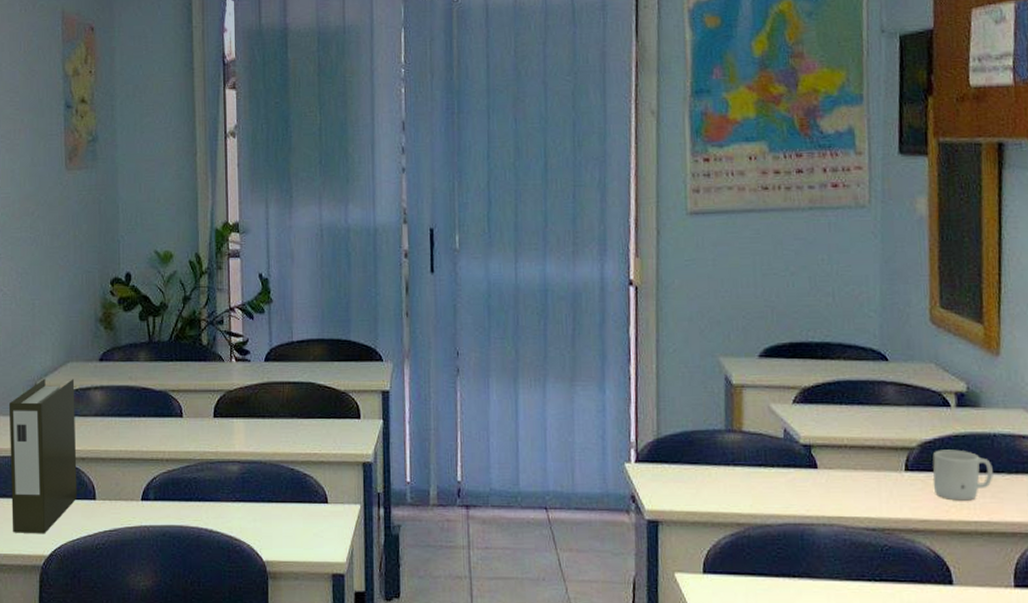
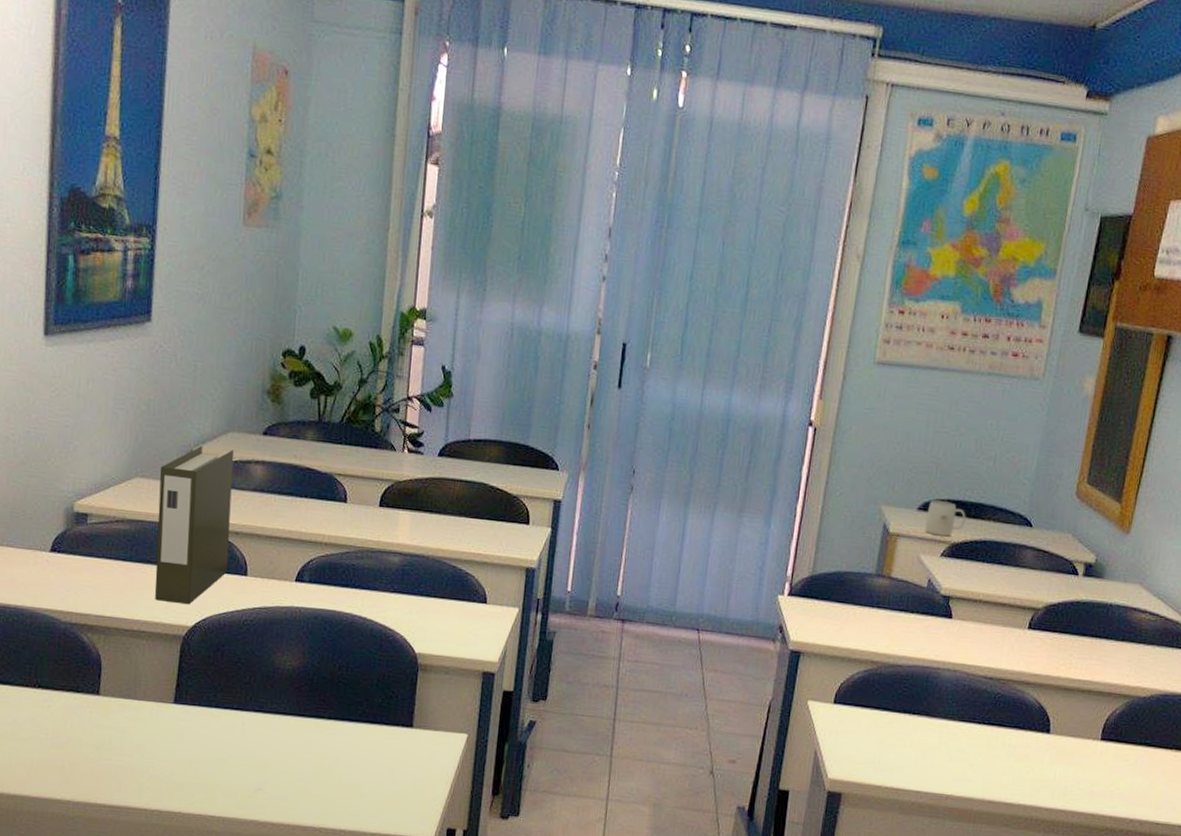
mug: none [769,345,813,382] -> present [925,500,966,537]
mug: present [932,449,993,501] -> none [1049,613,1104,661]

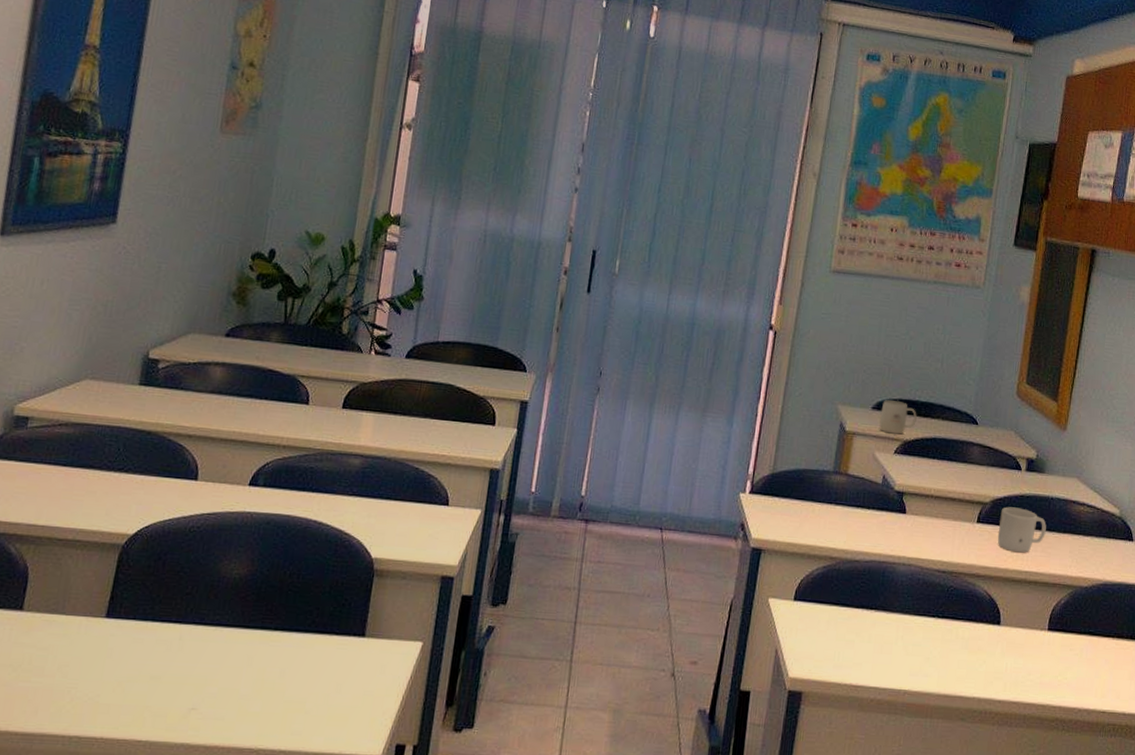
binder: present [155,445,235,605] -> none [95,347,194,512]
mug: none [1049,613,1104,661] -> present [997,507,1047,553]

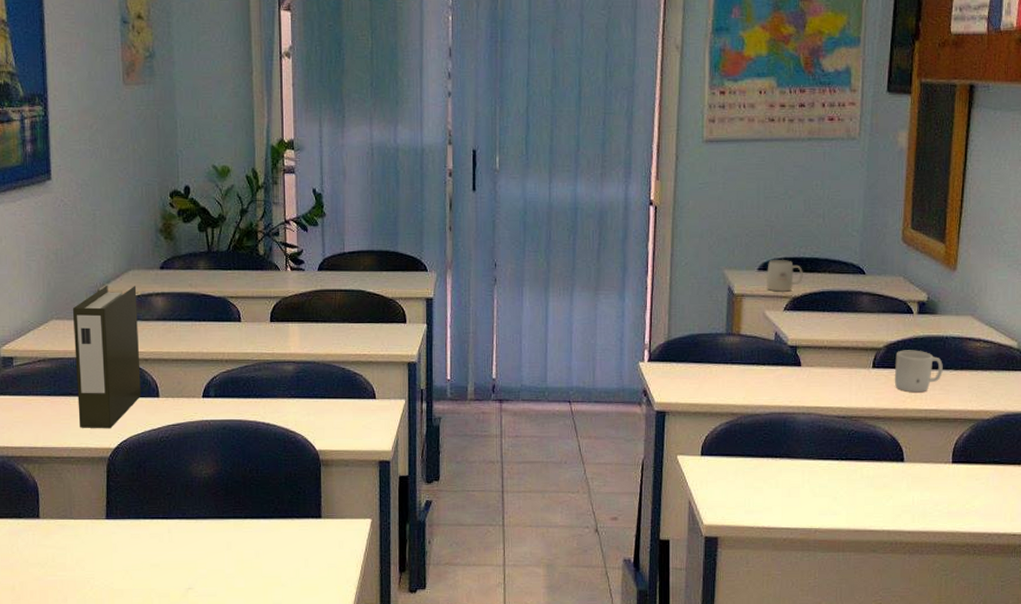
binder: none [95,347,194,512] -> present [72,285,141,429]

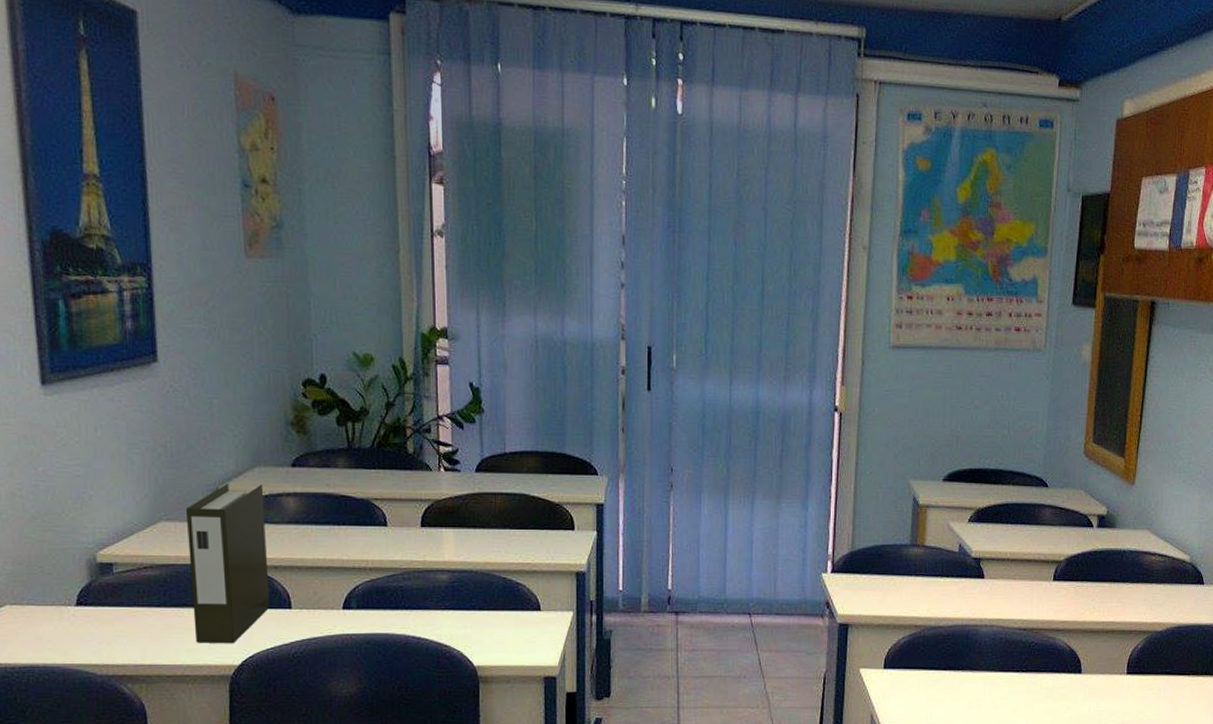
mug: present [767,260,803,292] -> none [951,471,988,503]
mug: present [894,350,943,393] -> none [1074,563,1120,605]

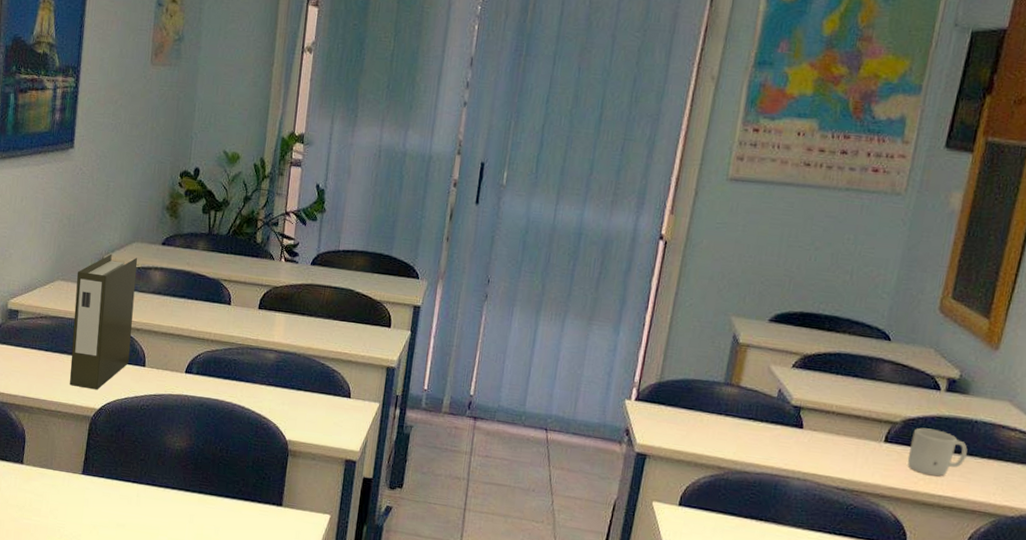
mug: none [1074,563,1120,605] -> present [907,427,968,477]

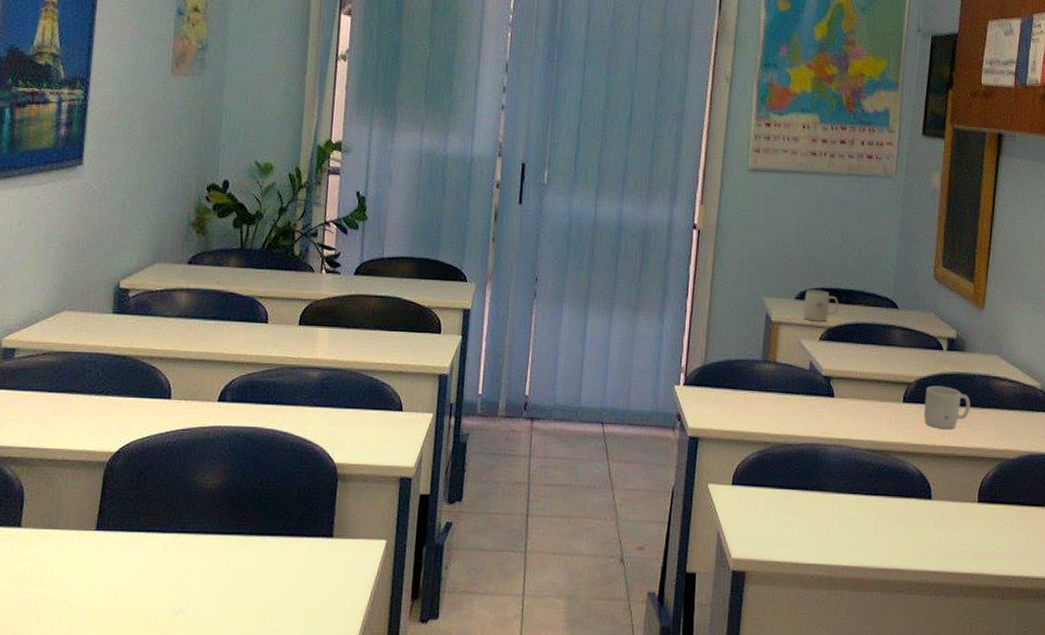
binder: present [70,253,138,390] -> none [79,277,160,431]
mug: none [776,312,820,348] -> present [803,290,839,322]

